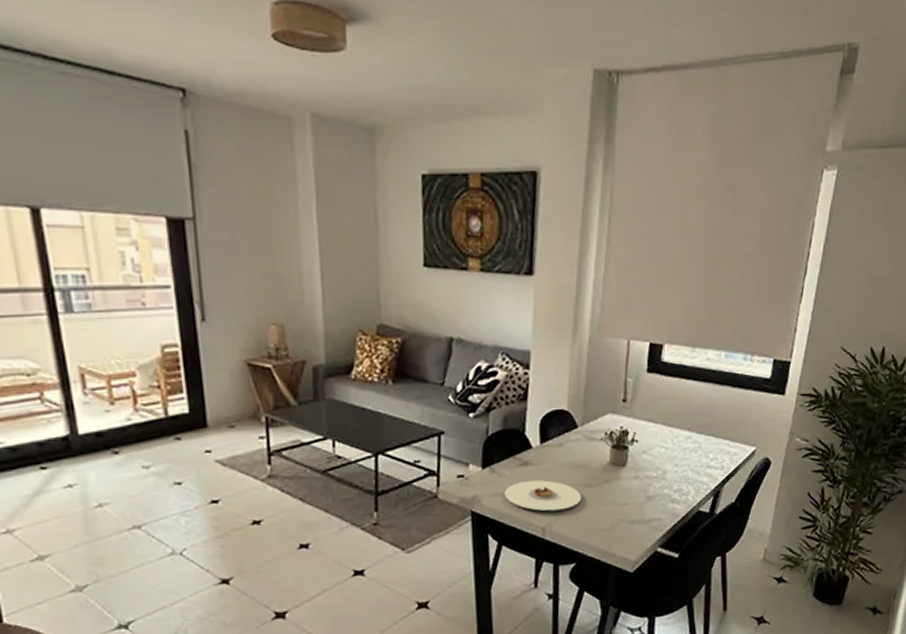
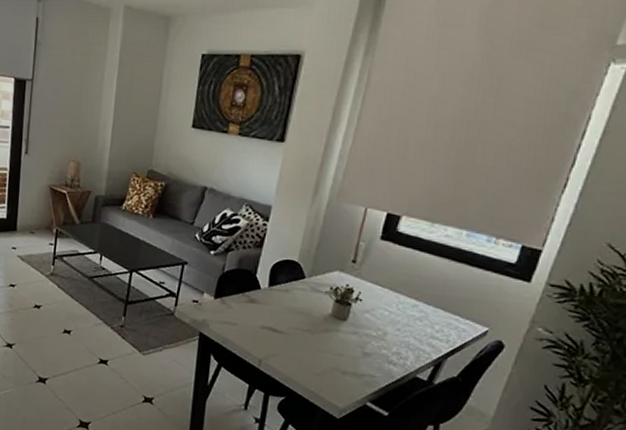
plate: present [504,480,582,511] -> none [230,316,300,348]

